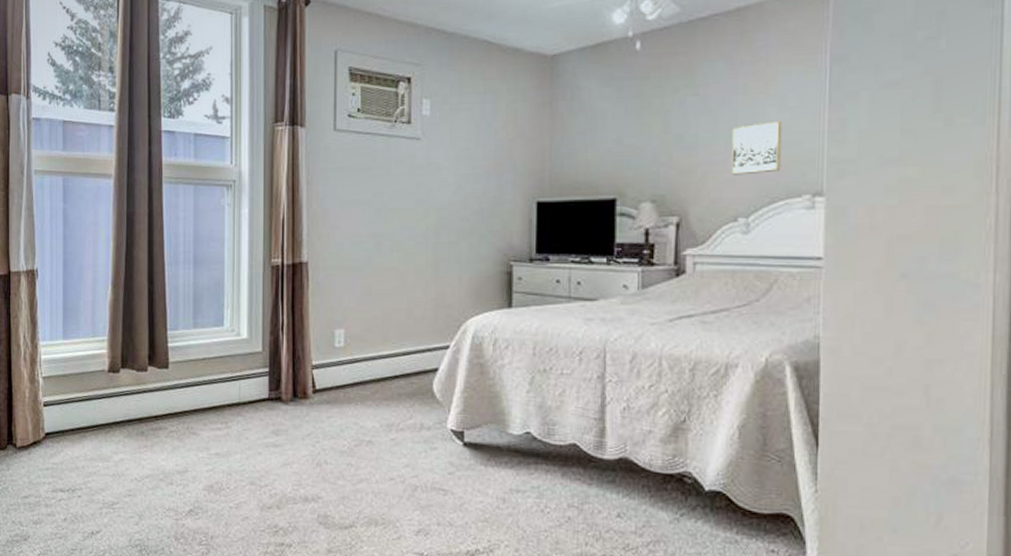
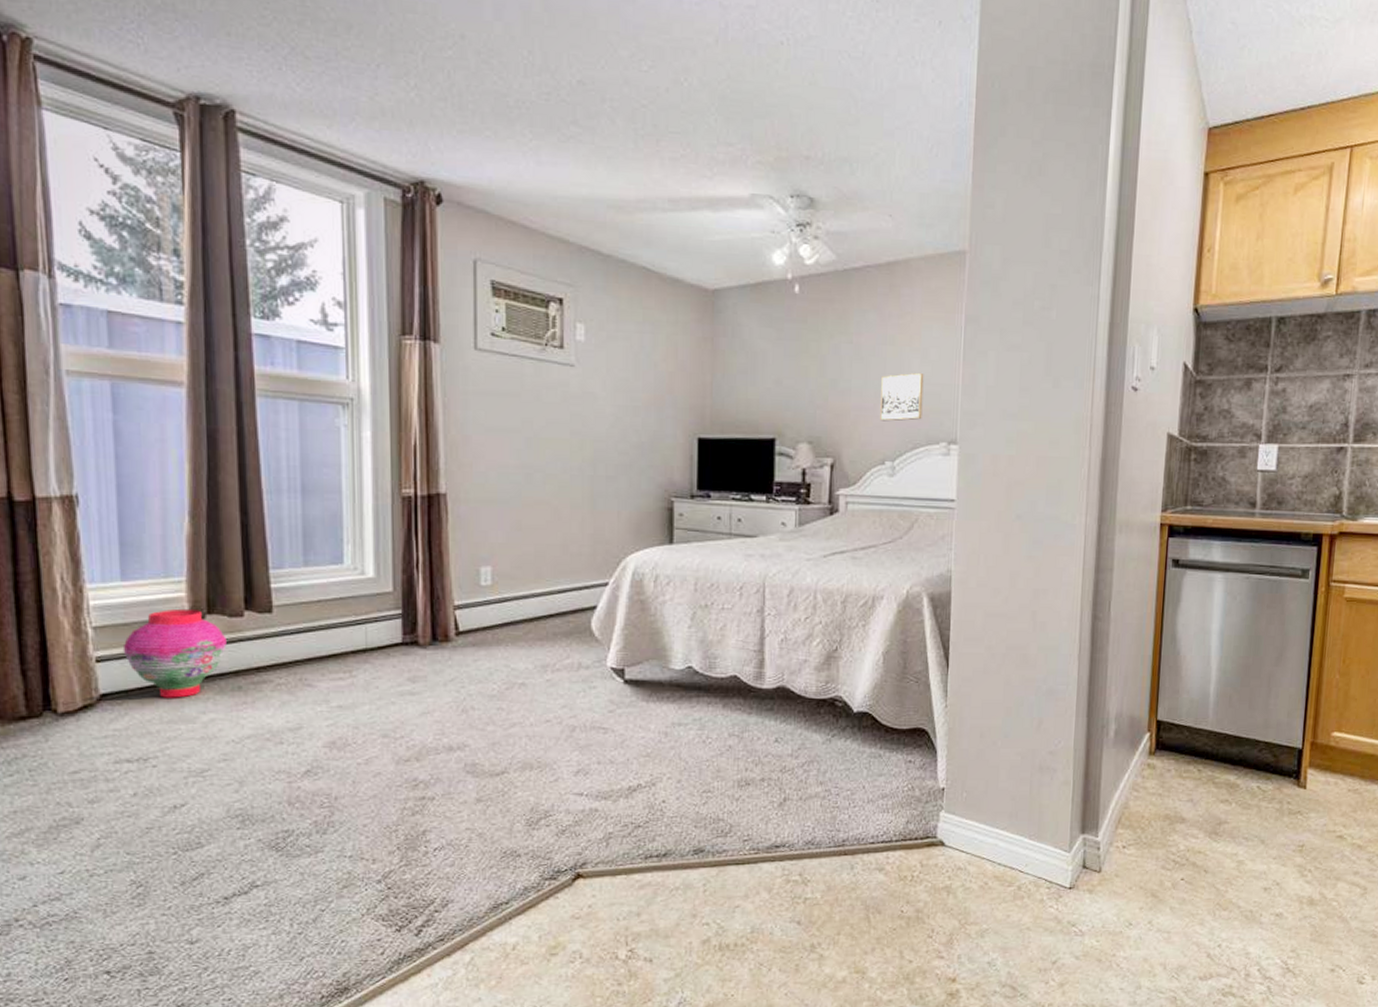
lantern: none [62,363,134,440] -> present [122,608,227,698]

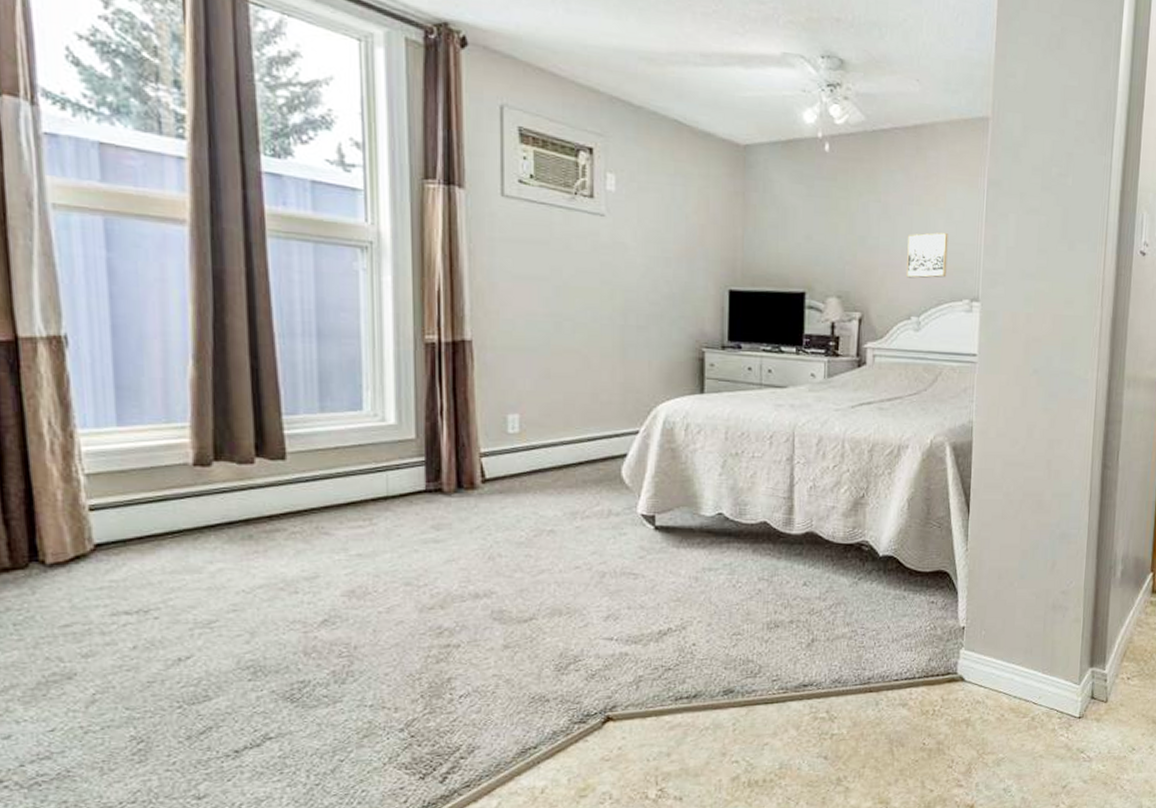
lantern: present [122,608,227,698] -> none [119,455,236,548]

